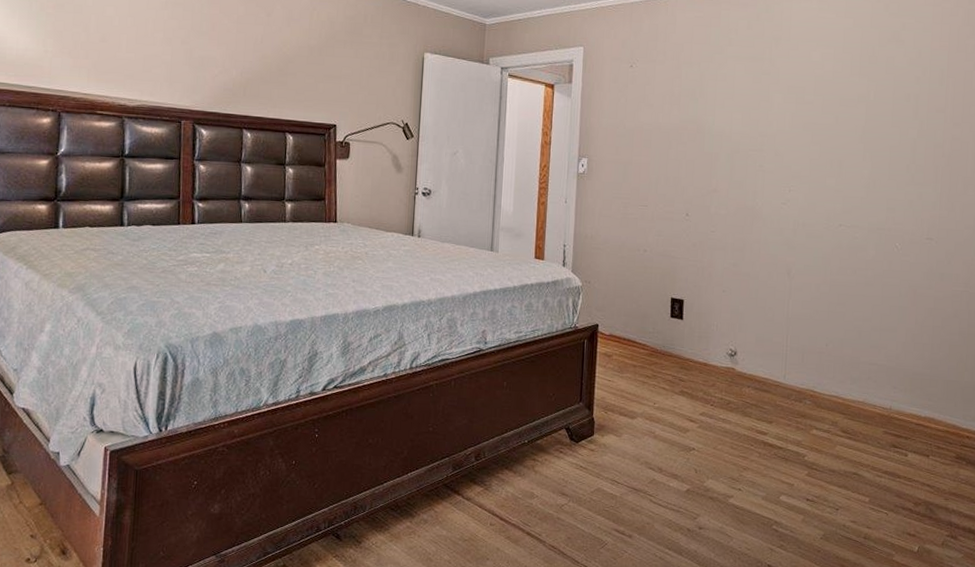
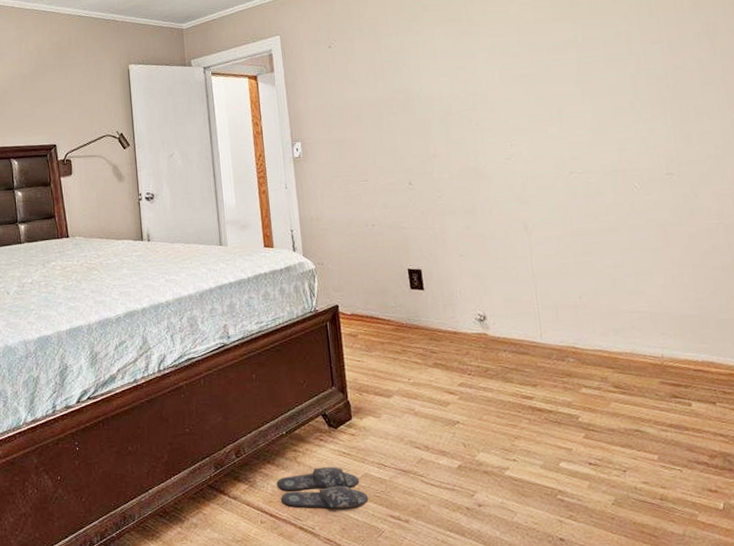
slippers: none [511,478,597,520] -> present [276,467,368,509]

